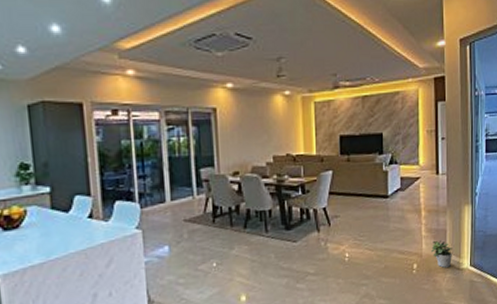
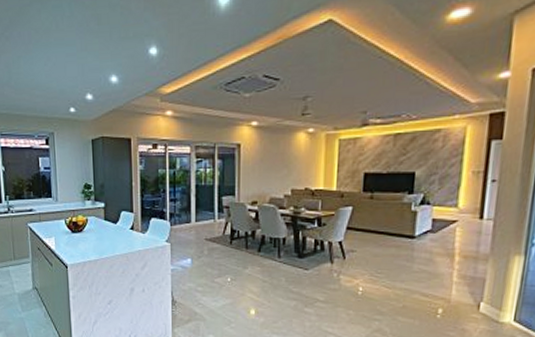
potted plant: present [430,239,453,268] -> none [461,288,493,318]

